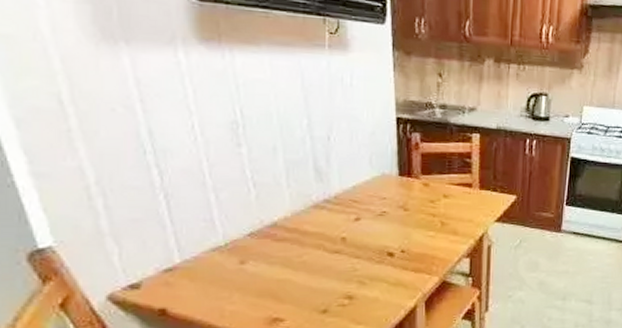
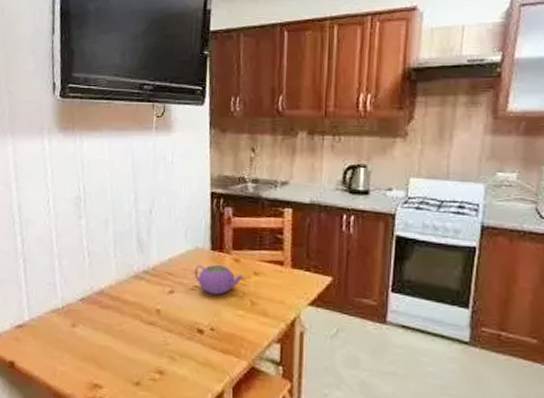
teapot: none [381,190,434,219] -> present [194,265,244,295]

